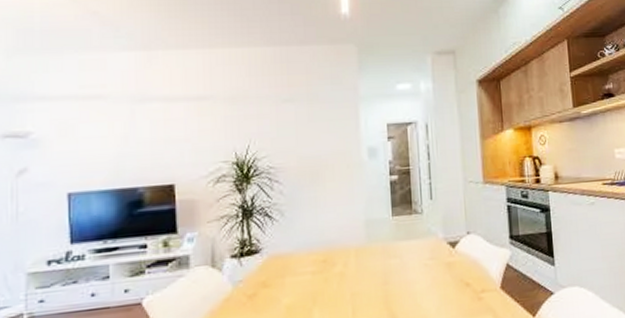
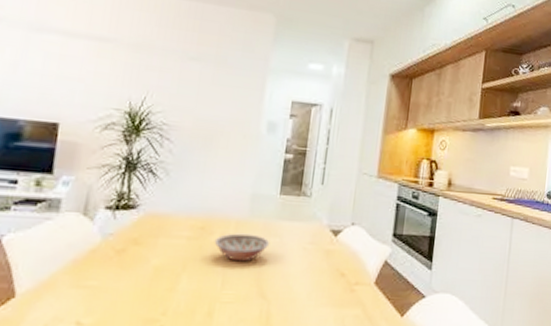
bowl: none [338,259,392,288] -> present [214,233,270,262]

